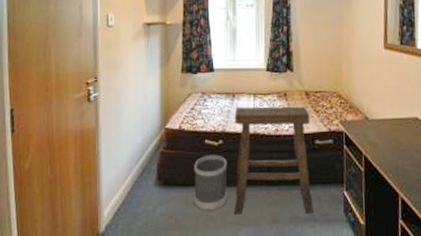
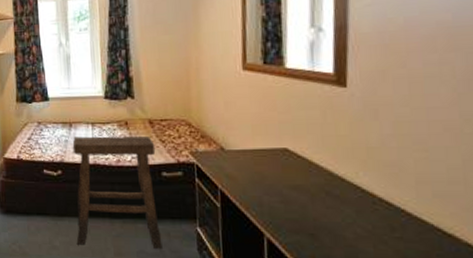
wastebasket: present [194,154,228,211] -> none [34,184,70,240]

